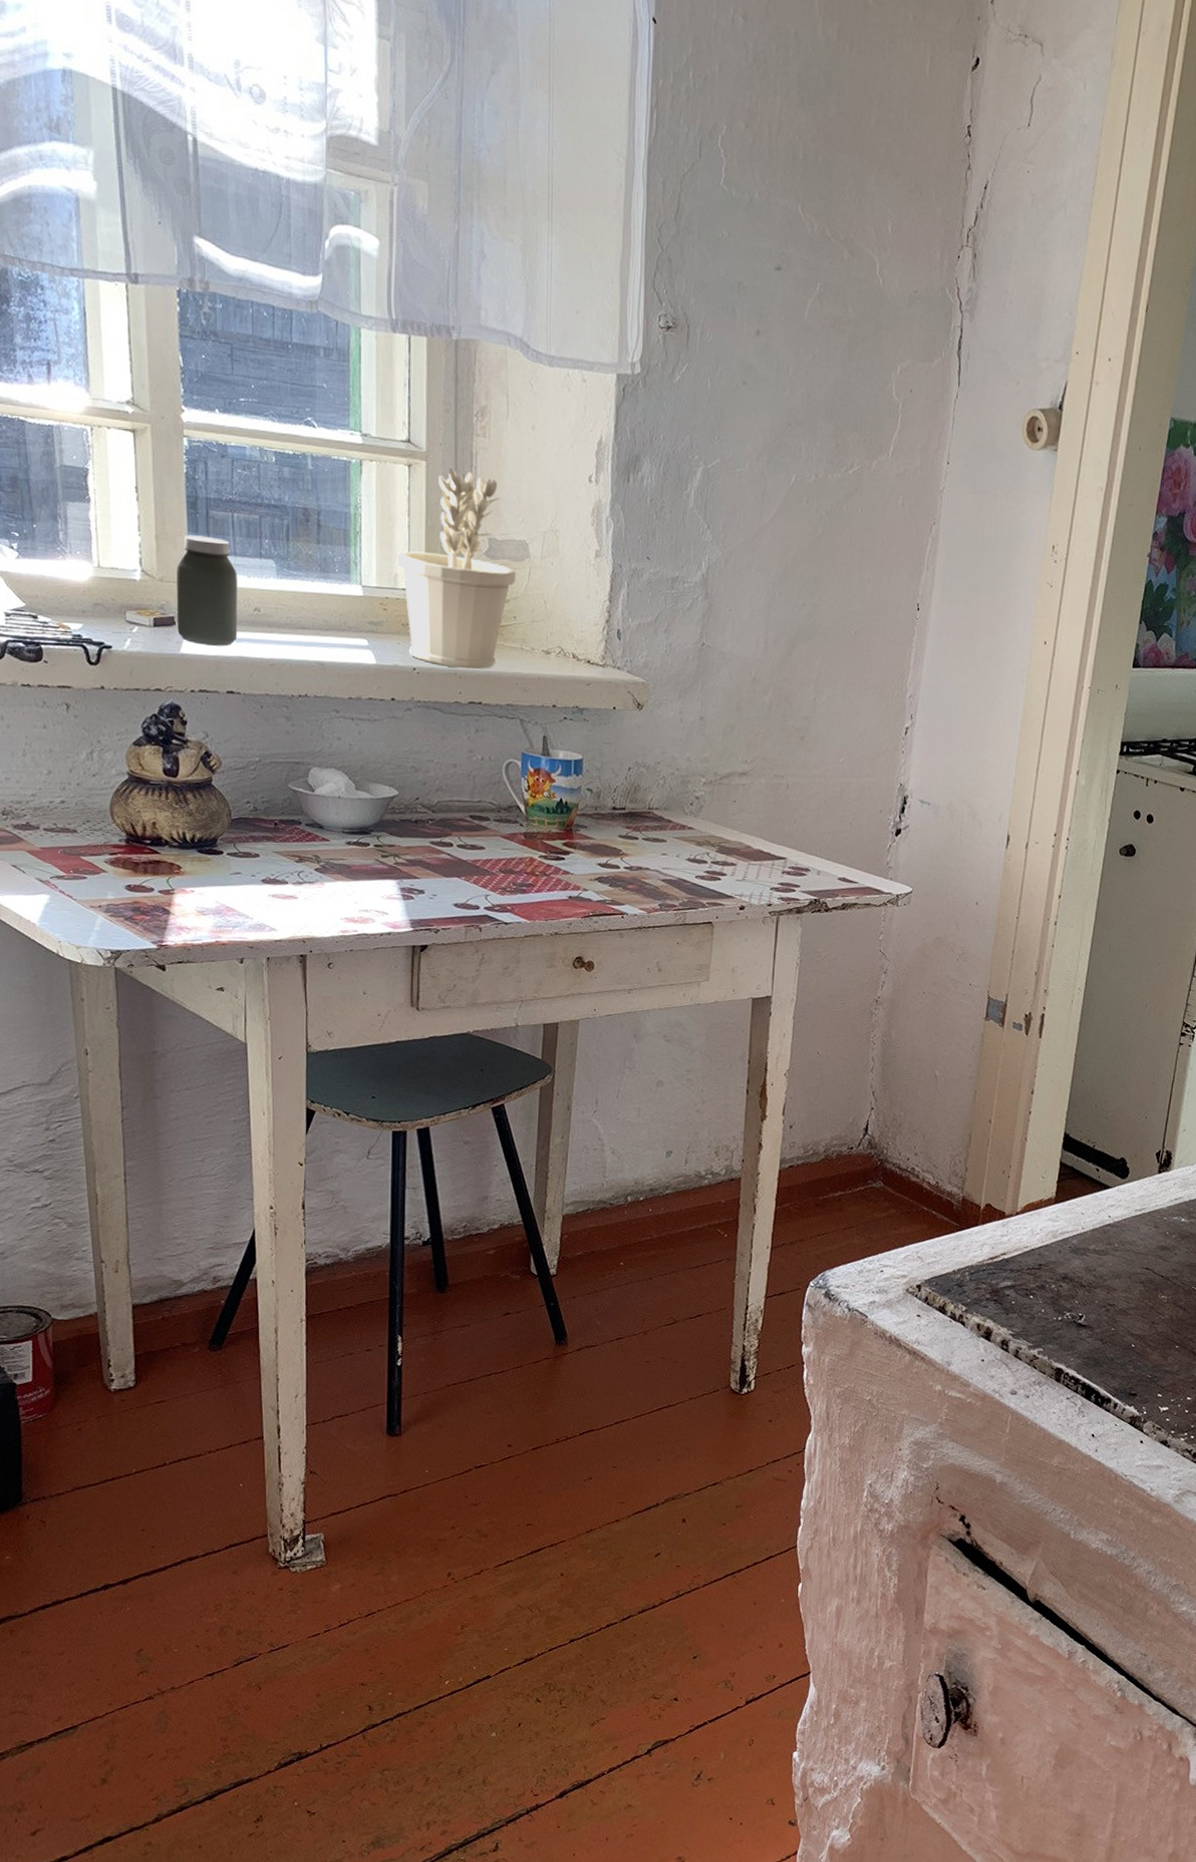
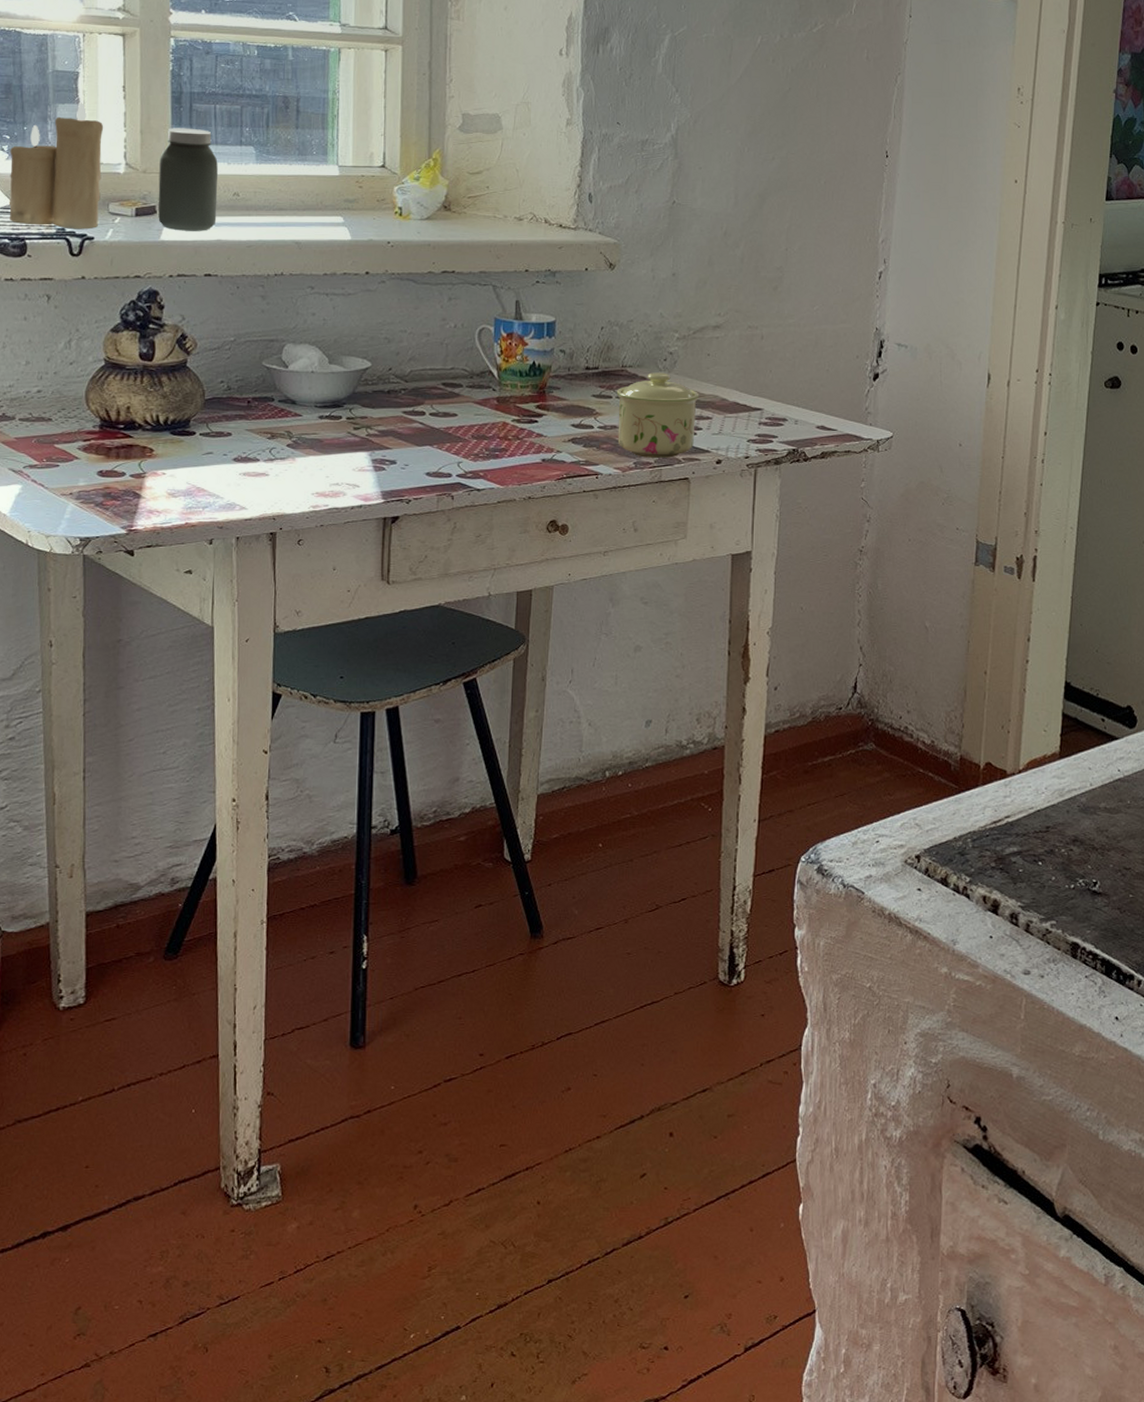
candle: none [20,502,117,638] -> present [9,102,104,230]
flower pot: present [397,467,516,670] -> none [372,50,489,240]
sugar bowl: none [642,816,725,902] -> present [616,372,700,458]

